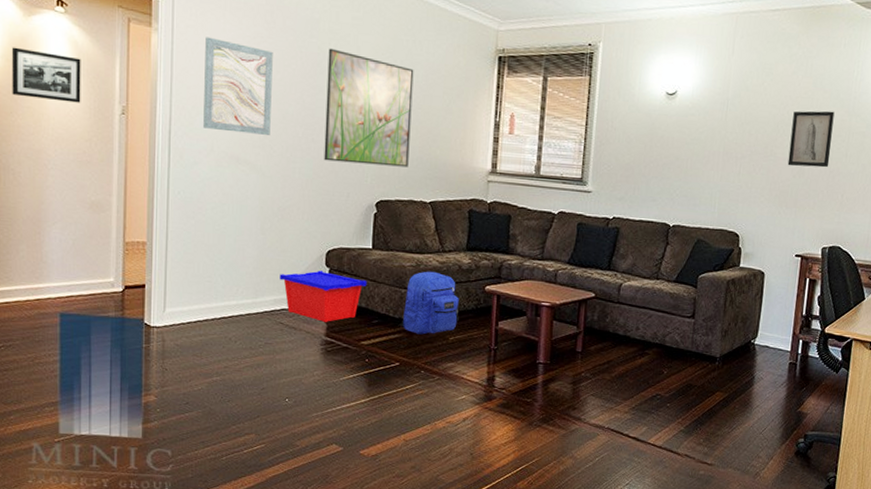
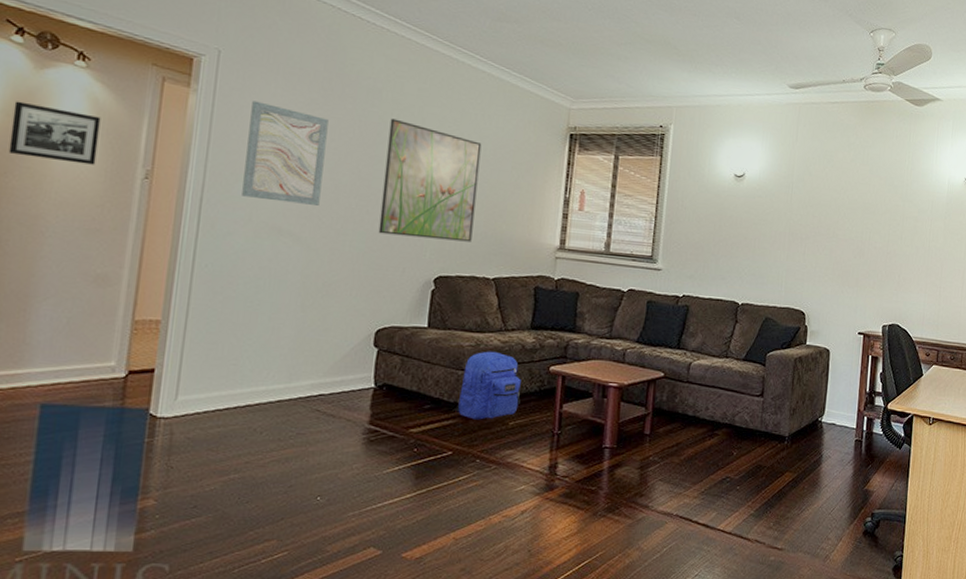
storage bin: present [279,270,367,323] -> none [319,351,420,410]
wall art: present [787,111,835,168] -> none [849,195,890,250]

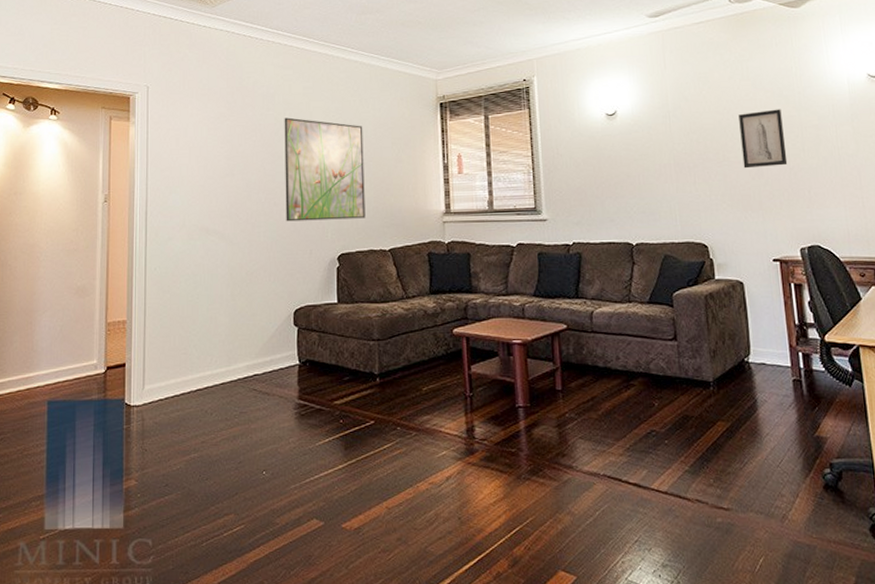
picture frame: present [8,101,101,165] -> none [11,155,70,198]
wall art: present [242,101,329,206] -> none [176,123,236,206]
backpack: present [455,351,521,420] -> none [372,319,430,388]
wall art: none [849,195,890,250] -> present [739,109,788,169]

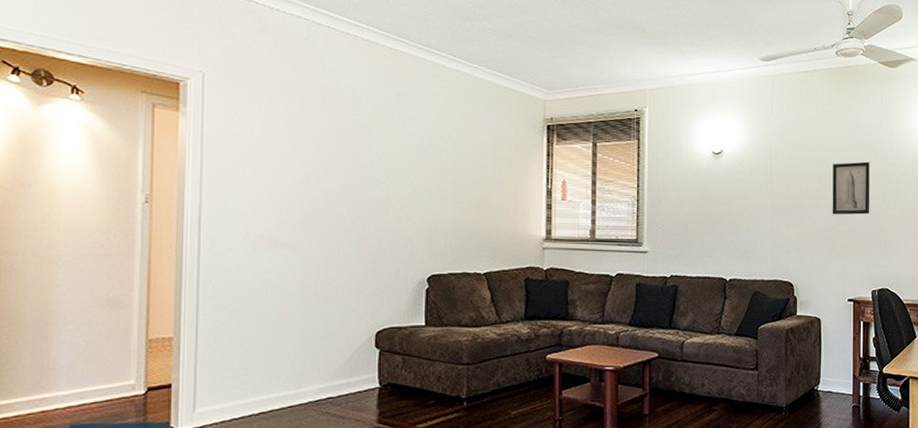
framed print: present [284,117,366,222] -> none [370,125,462,240]

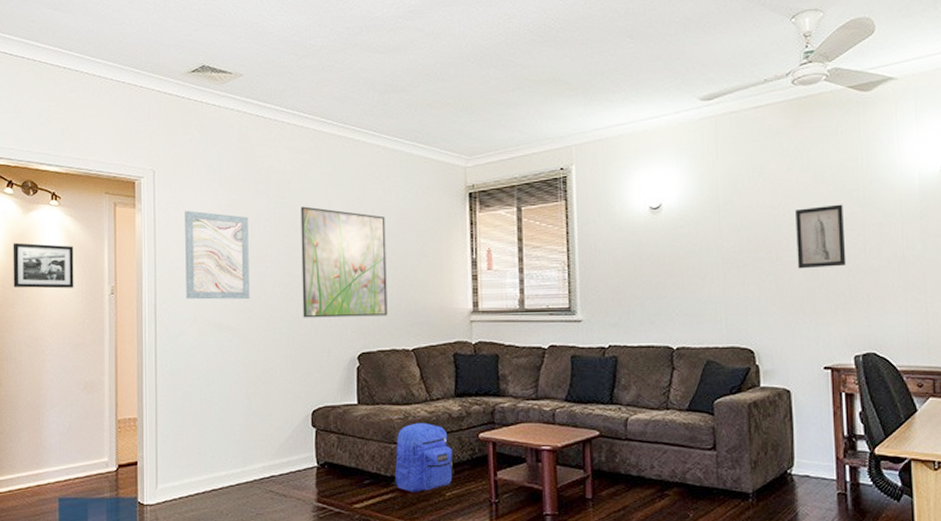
picture frame: none [16,138,99,194] -> present [13,242,74,289]
wall art: none [237,119,313,215] -> present [185,210,250,300]
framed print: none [370,125,462,240] -> present [300,206,388,318]
backpack: none [459,344,520,412] -> present [393,422,454,492]

